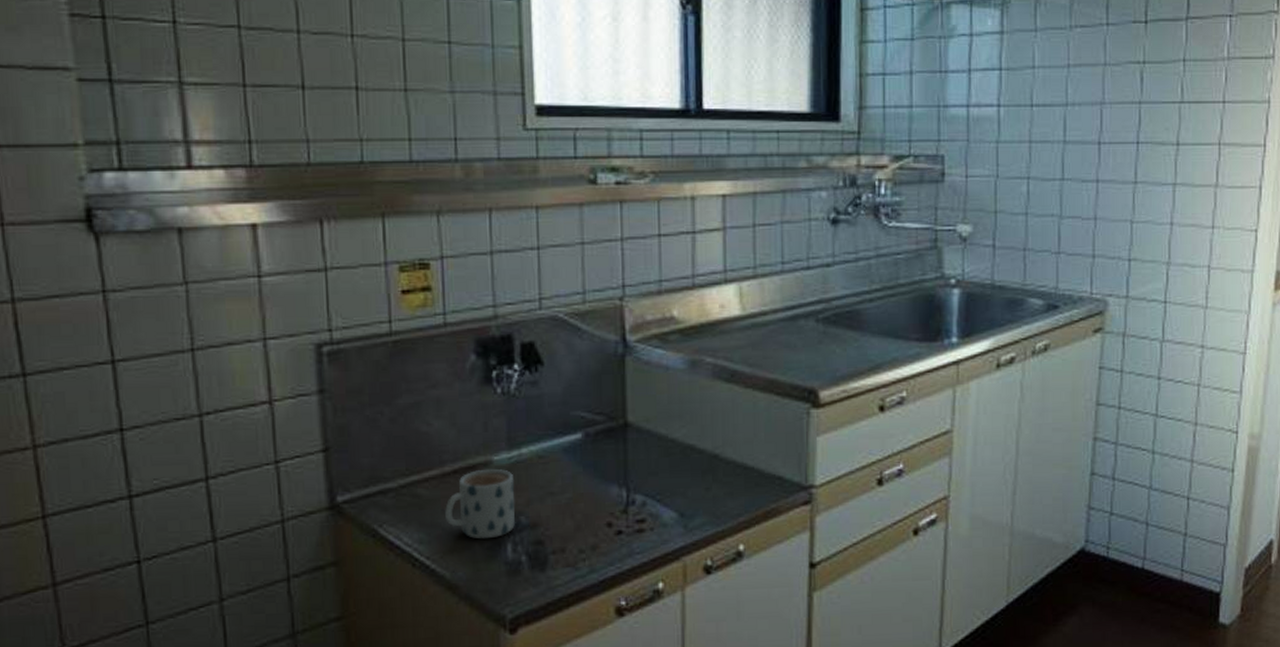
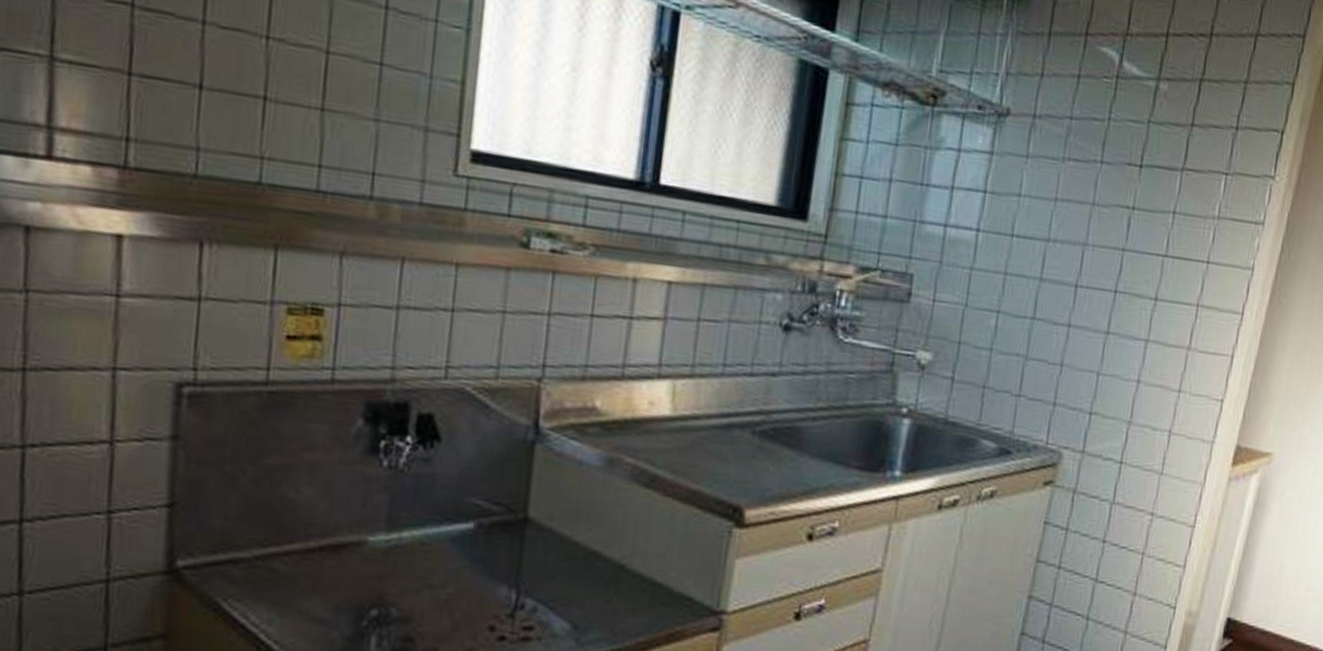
mug: present [445,468,516,540] -> none [303,549,390,629]

